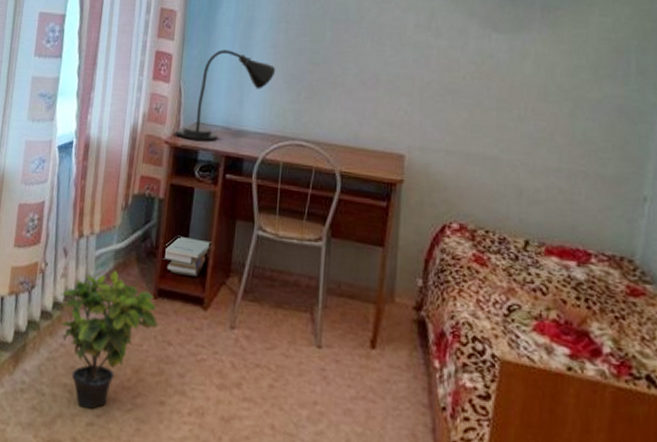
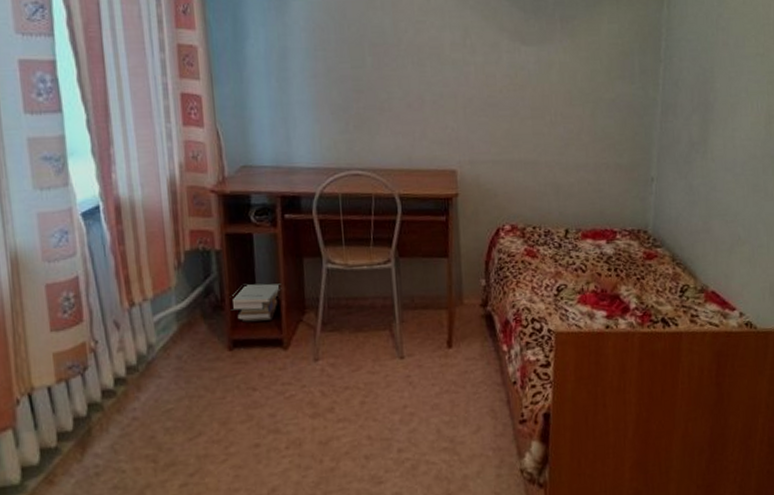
potted plant: present [58,270,159,409] -> none [121,331,239,472]
desk lamp: present [174,49,276,142] -> none [219,85,320,185]

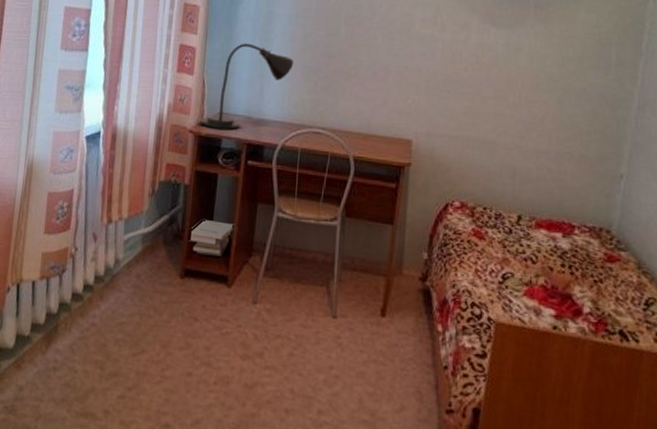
desk lamp: none [219,85,320,185] -> present [198,43,294,131]

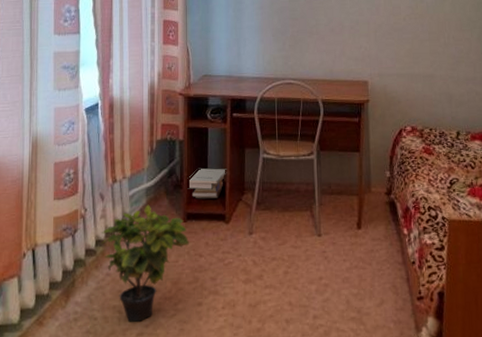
potted plant: none [88,253,185,383] -> present [100,204,190,322]
desk lamp: present [198,43,294,131] -> none [186,14,264,90]

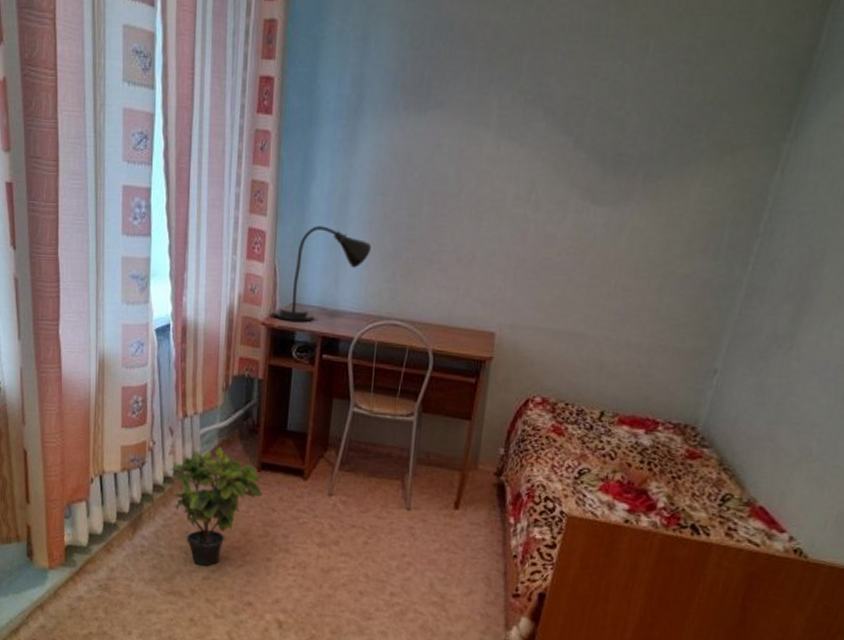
desk lamp: none [186,14,264,90] -> present [271,226,372,323]
books: present [187,168,227,199] -> none [264,413,310,451]

